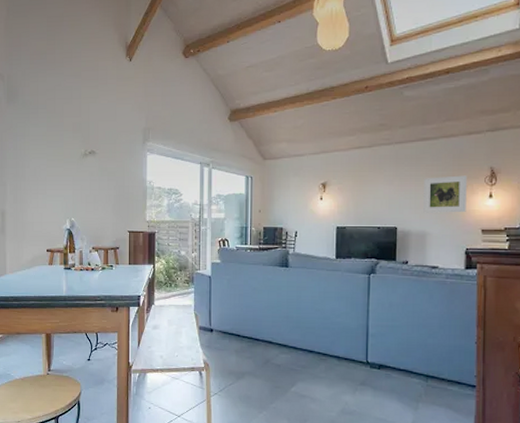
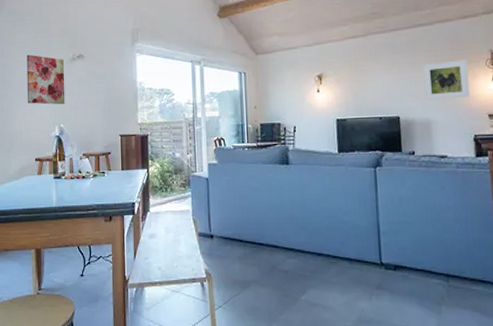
wall art: none [39,148,77,199] -> present [26,54,65,105]

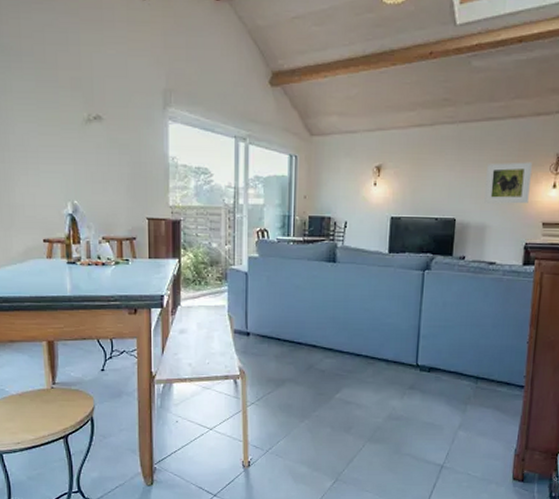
wall art: present [26,54,65,105] -> none [26,108,79,177]

